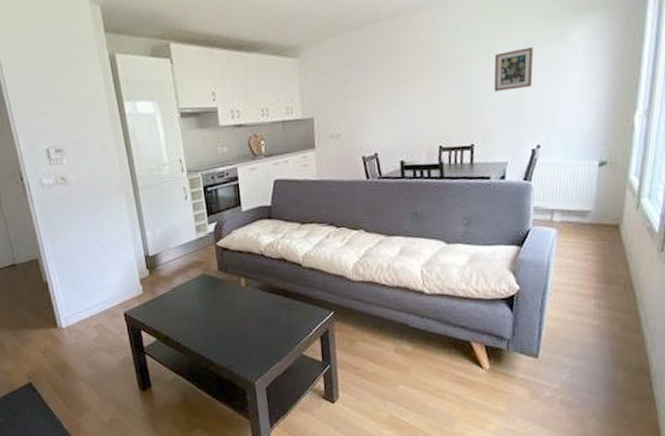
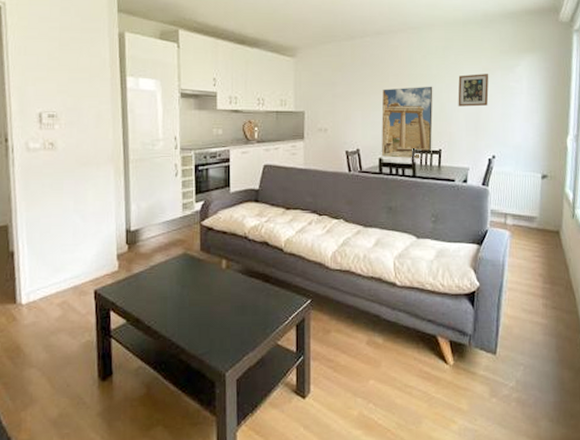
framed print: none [401,71,464,160] -> present [381,86,433,159]

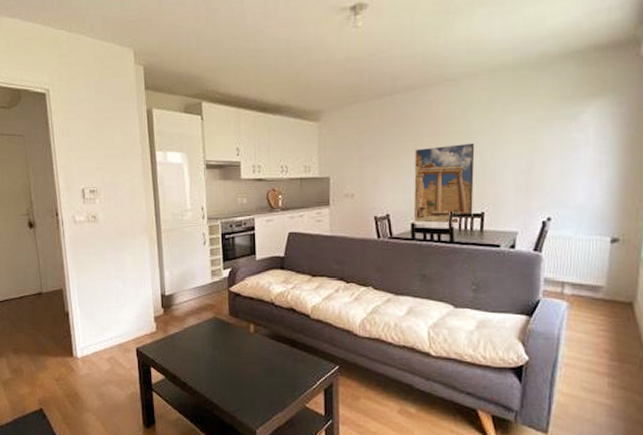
picture frame: present [458,74,489,107] -> none [505,125,545,164]

